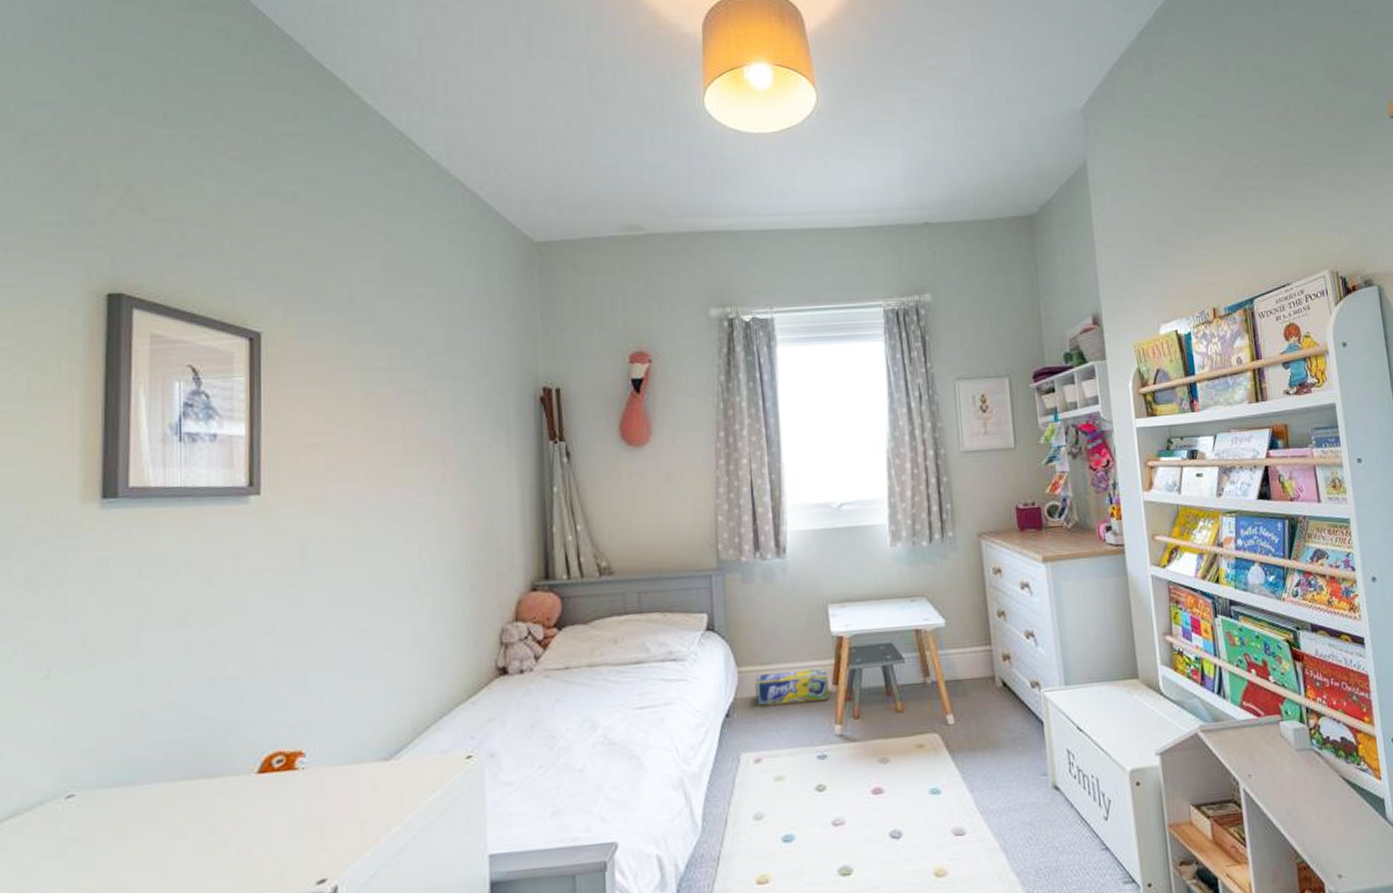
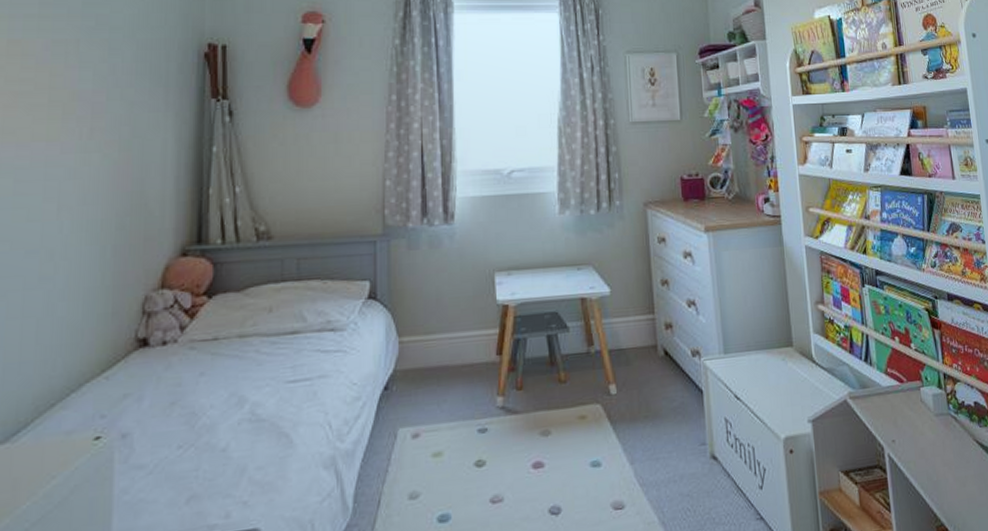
box: present [755,668,829,706] -> none [416,337,492,378]

